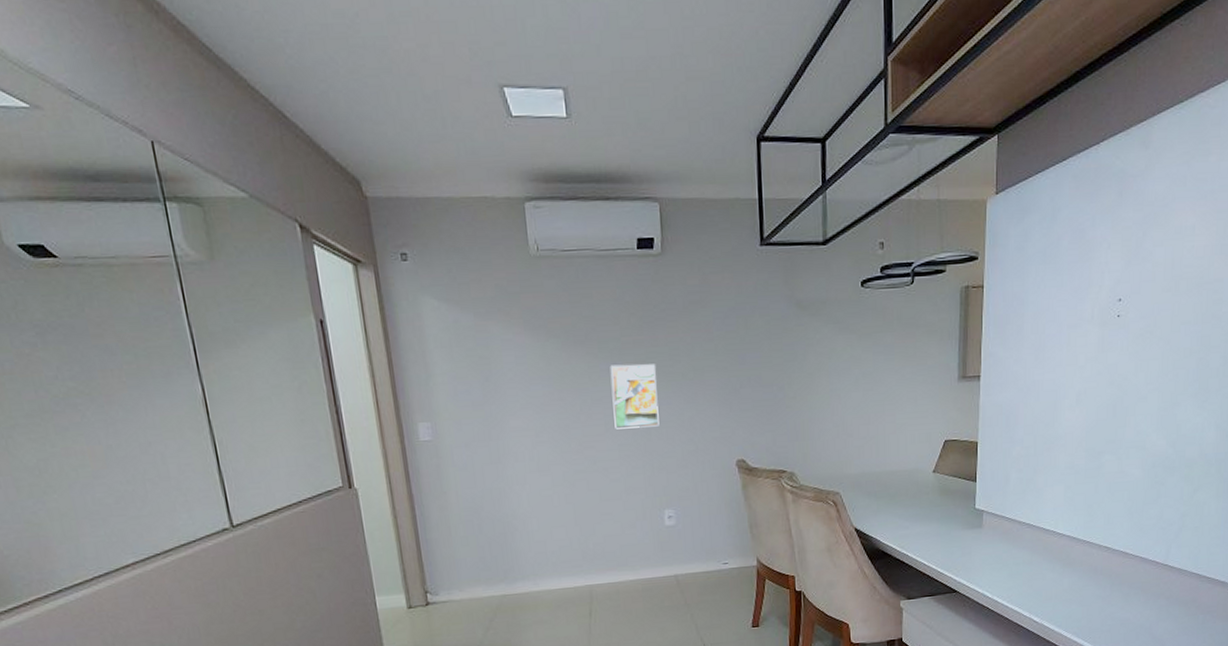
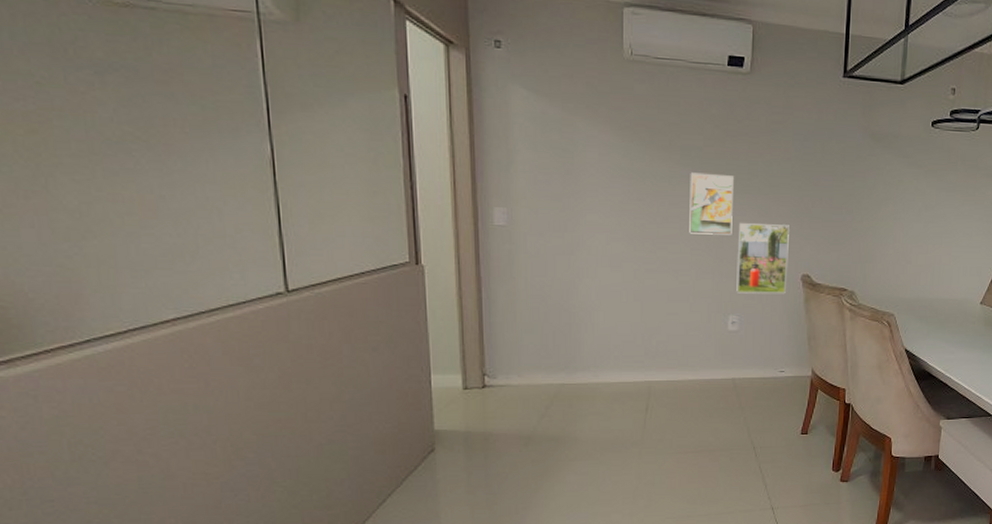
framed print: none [666,409,721,486] -> present [736,223,789,294]

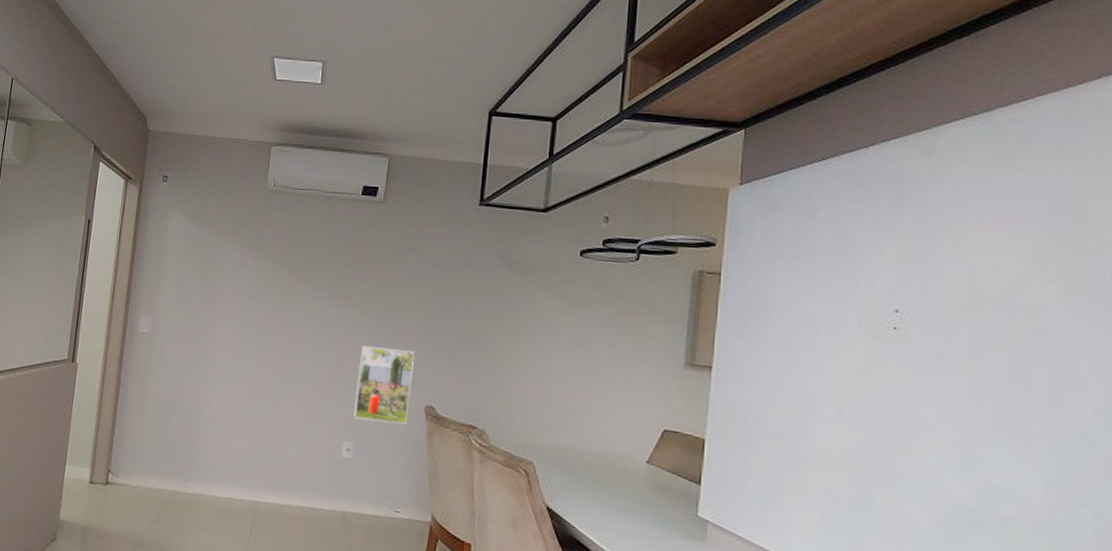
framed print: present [689,172,733,235] -> none [311,293,360,358]

